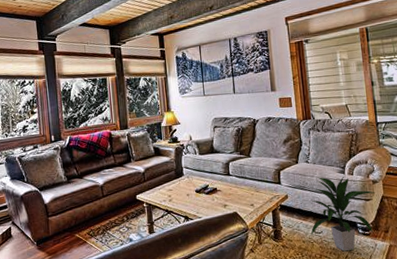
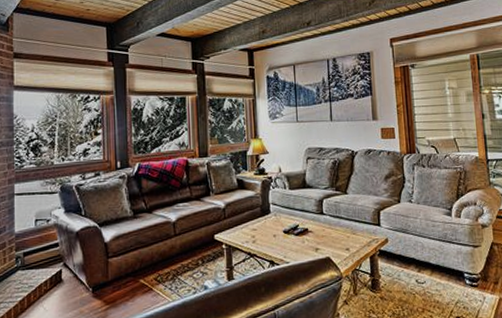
indoor plant: present [310,175,375,252] -> none [412,217,485,305]

